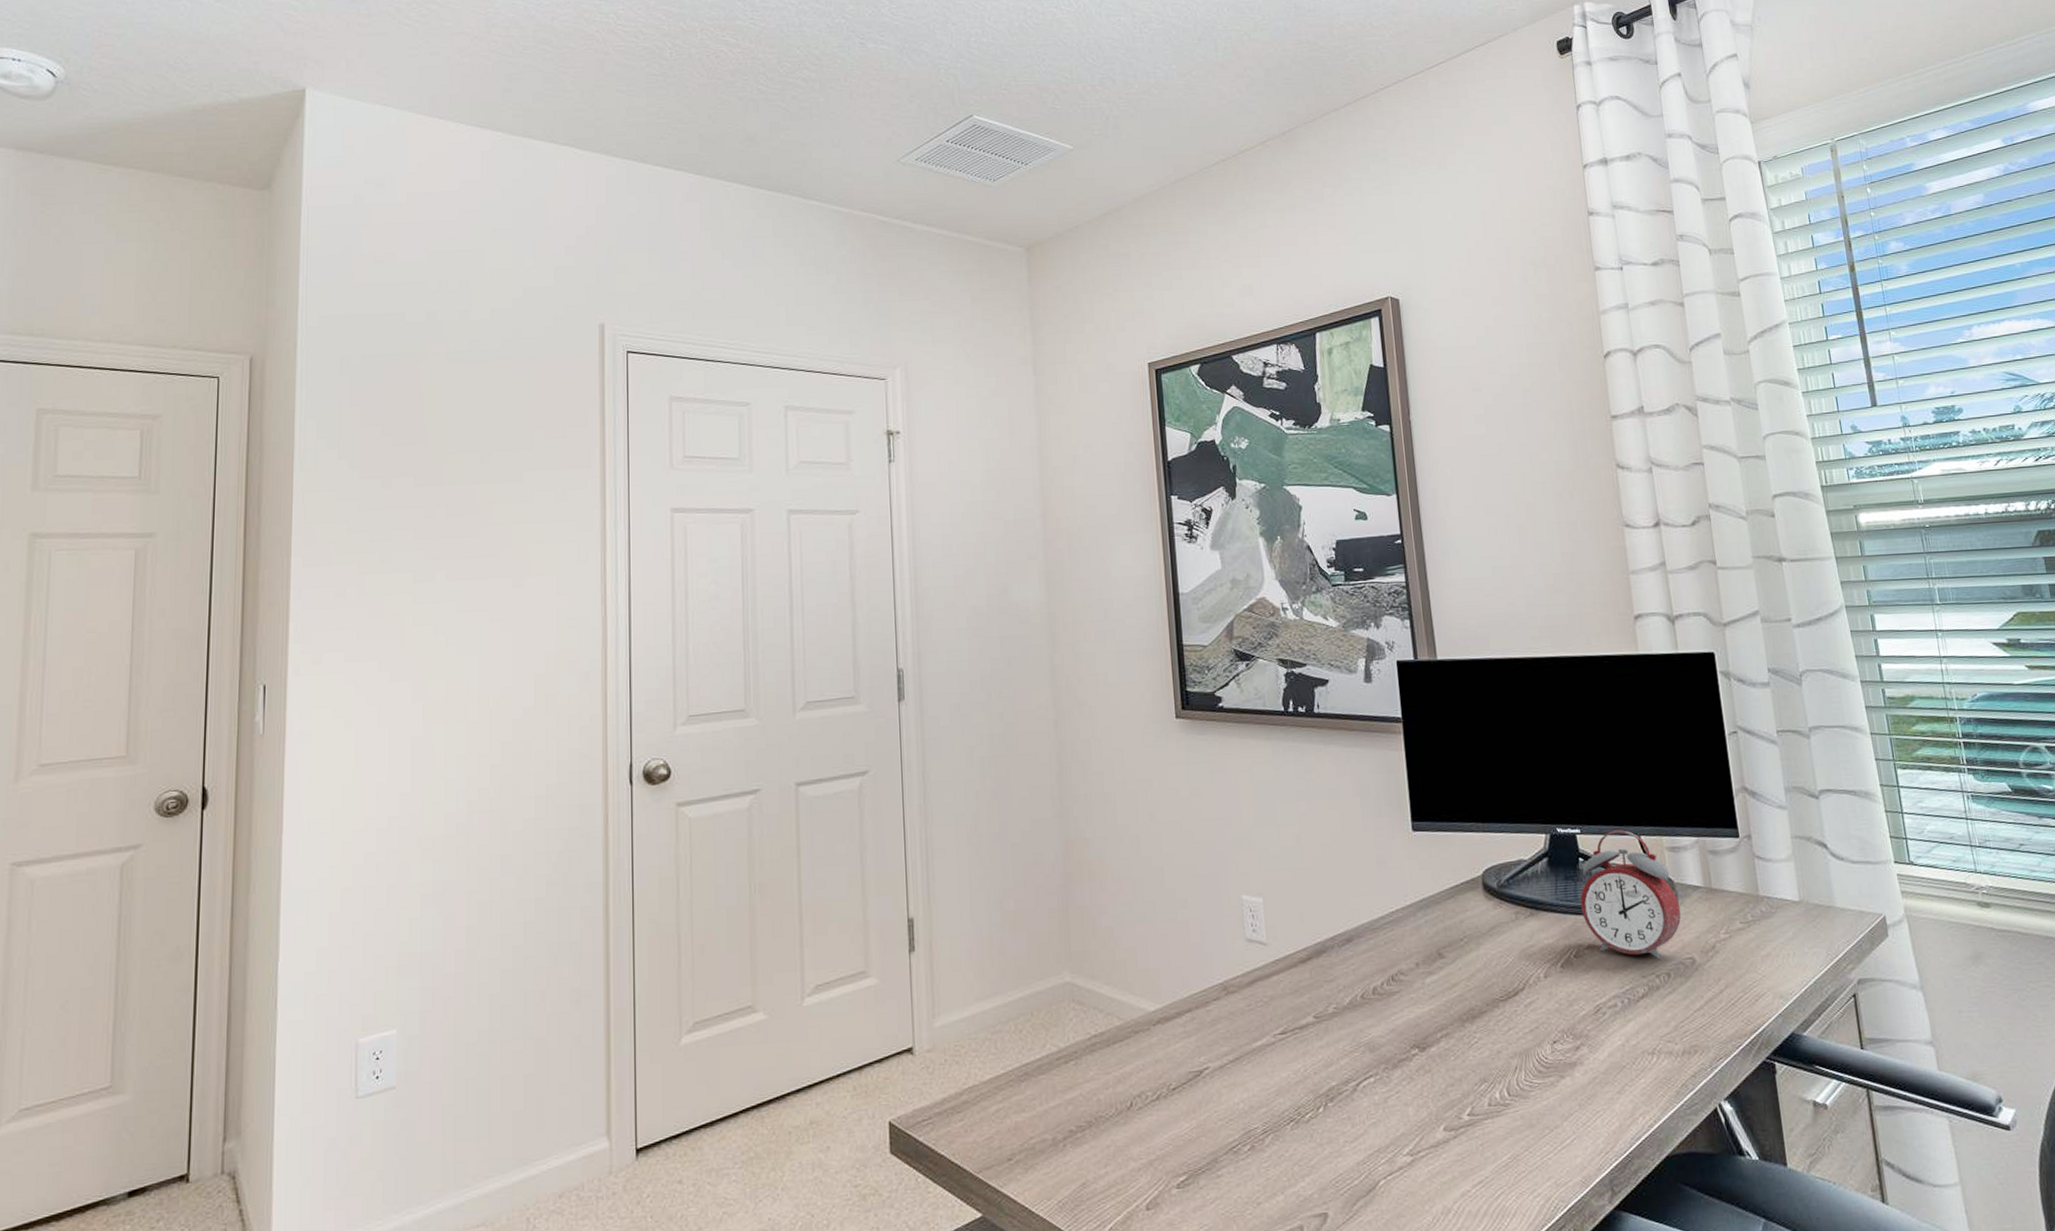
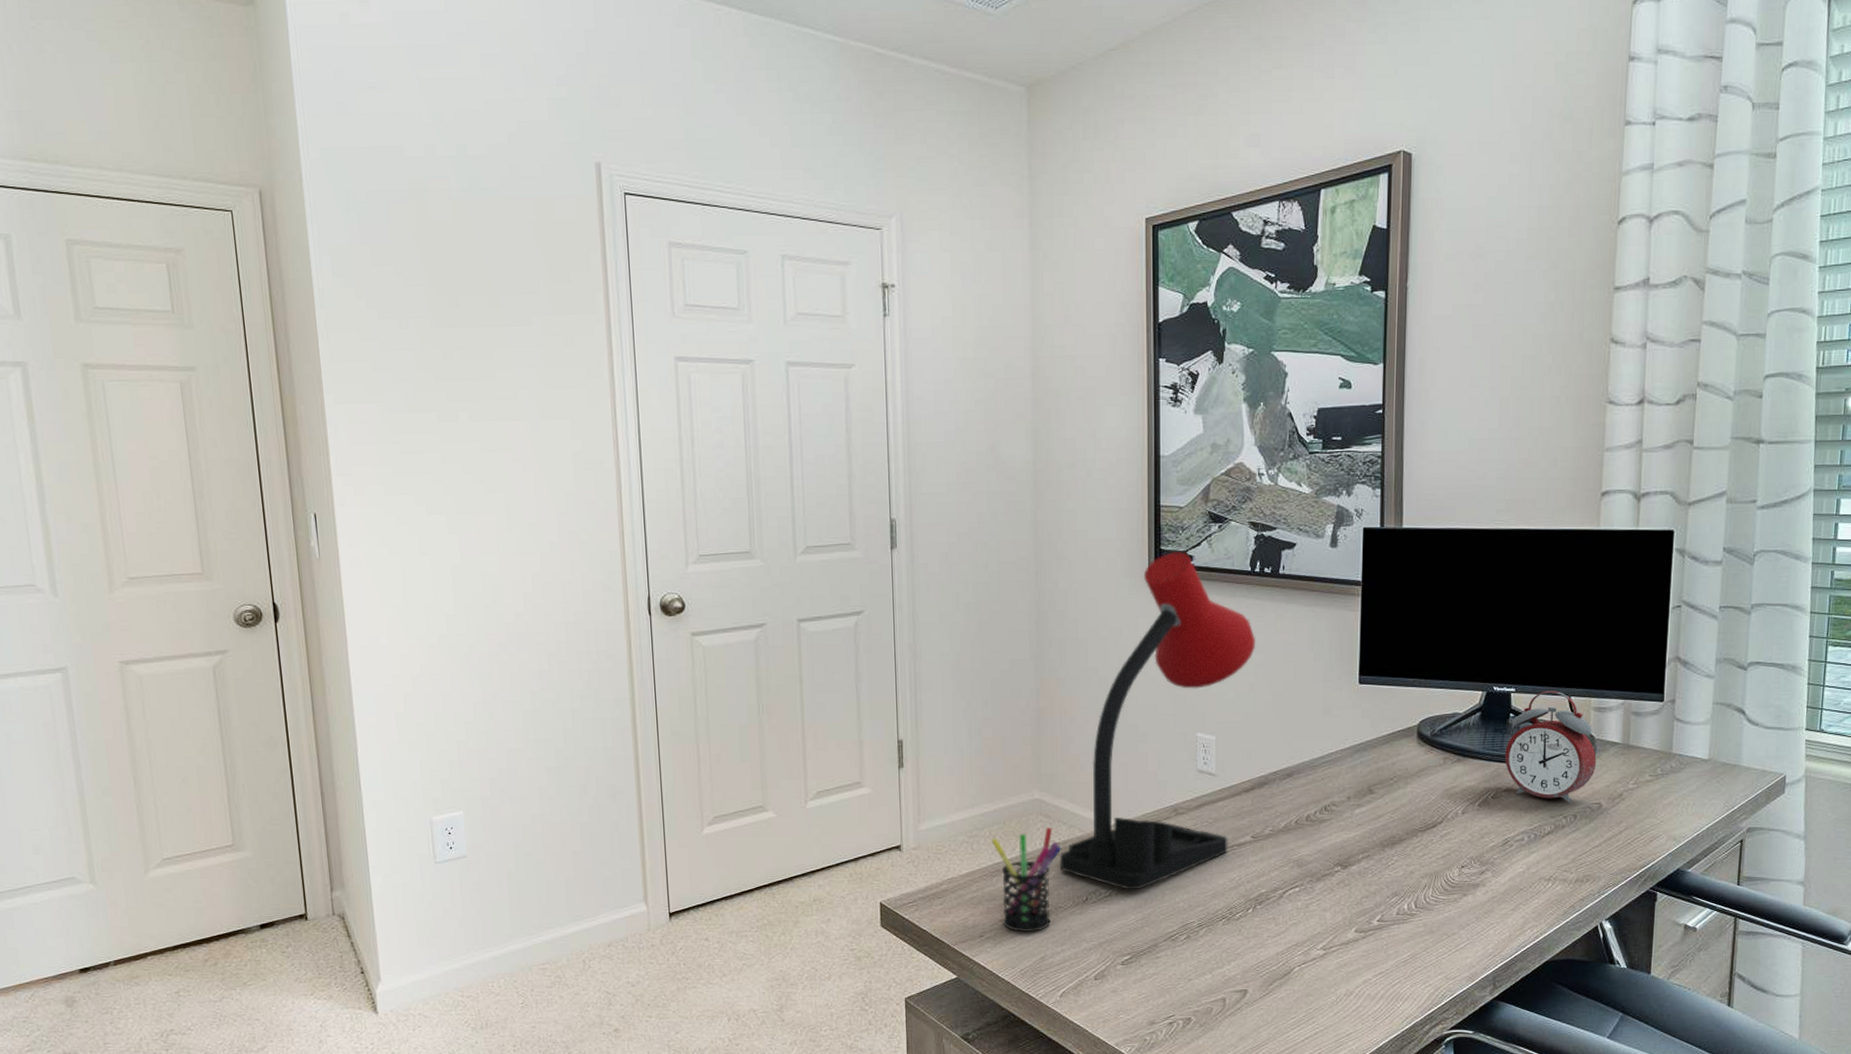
pen holder: none [1017,1017,1099,1152] -> present [991,827,1062,932]
desk lamp: none [1097,693,1297,1091] -> present [1059,552,1256,890]

